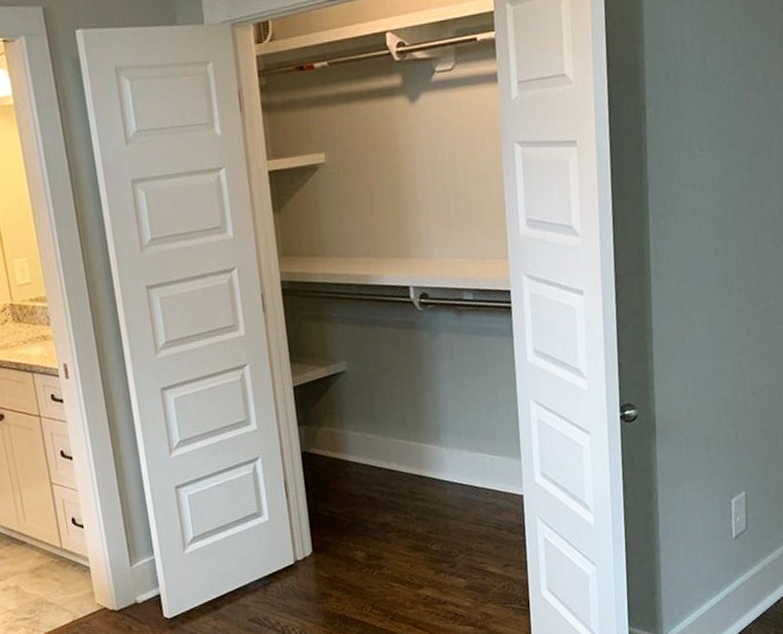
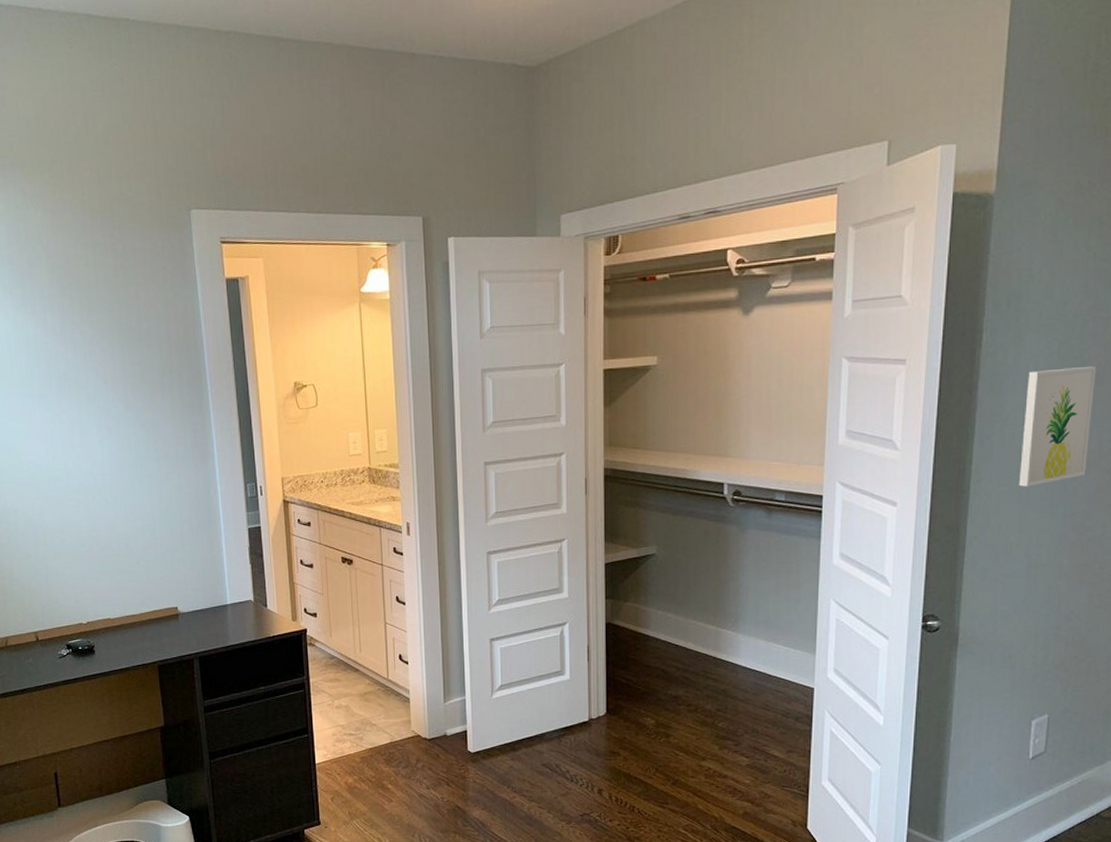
wall art: none [692,136,754,264] -> present [1019,366,1097,487]

